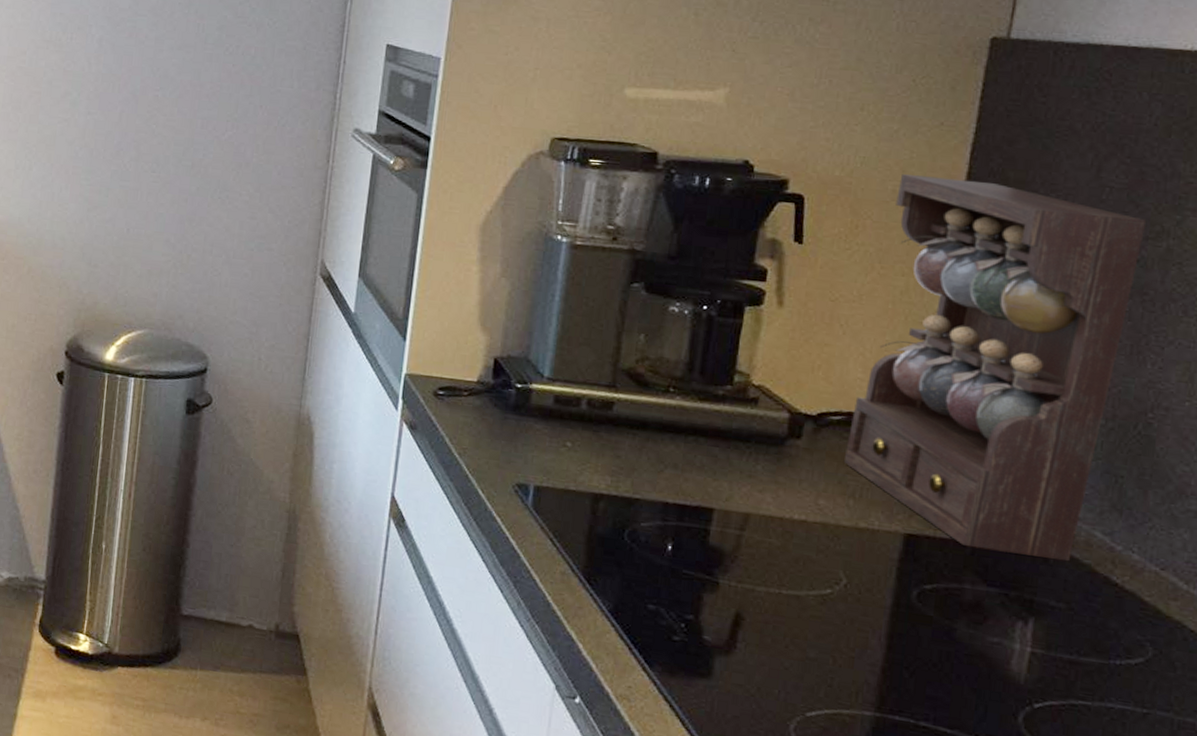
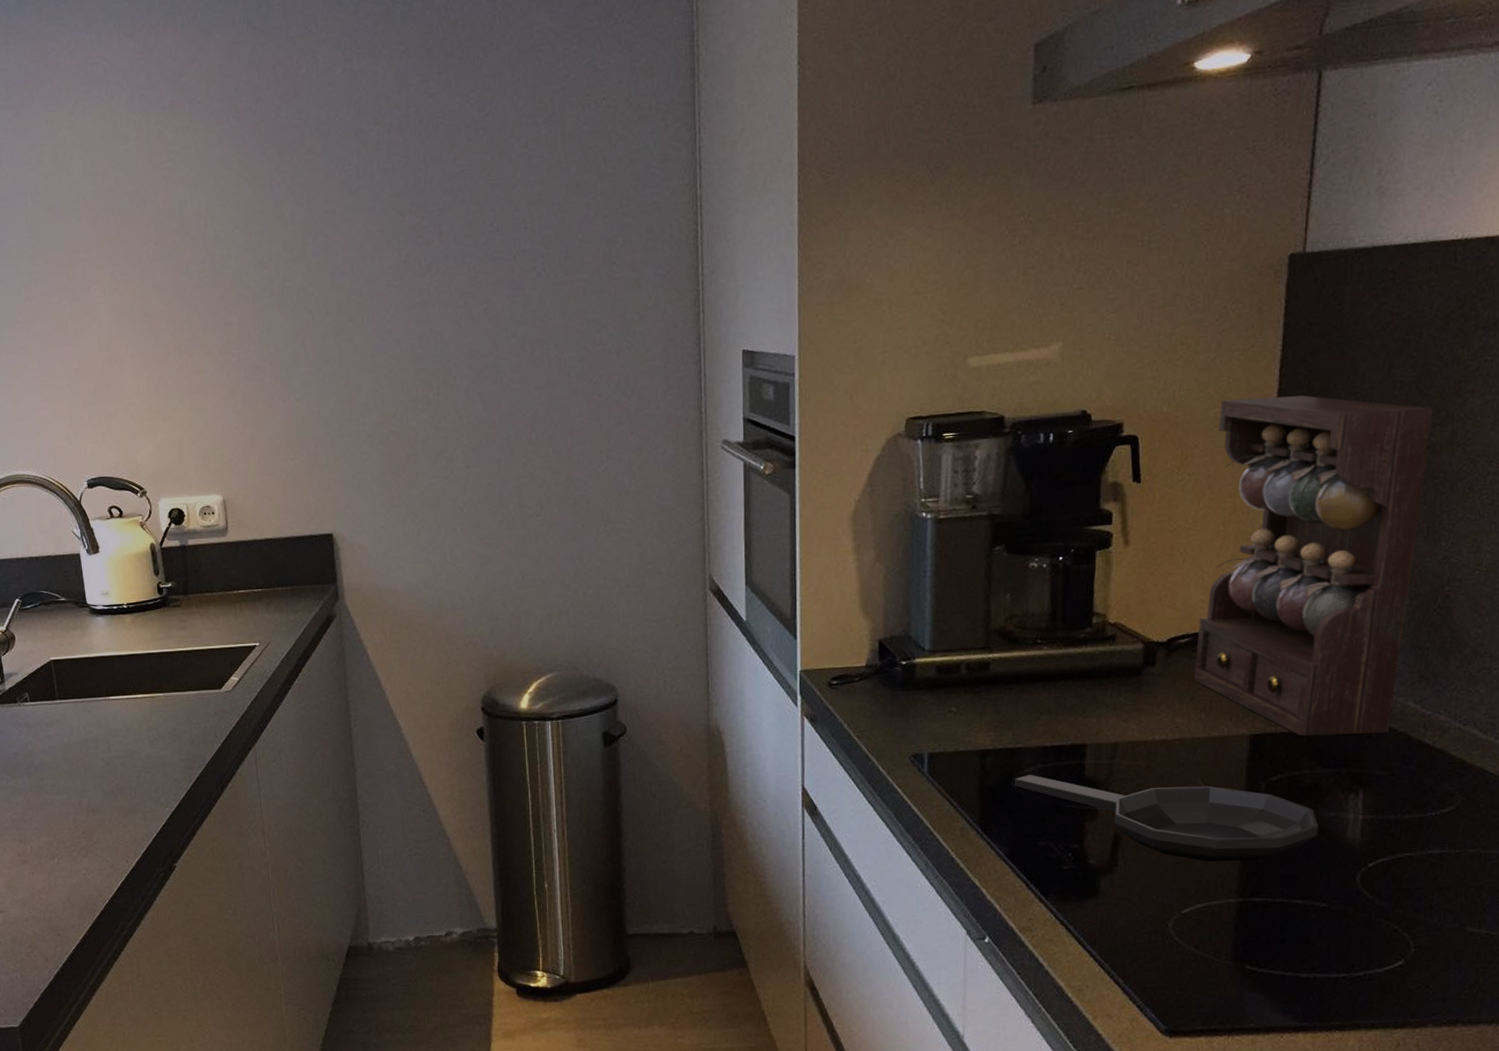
frying pan: none [626,529,978,674] -> present [1014,775,1319,862]

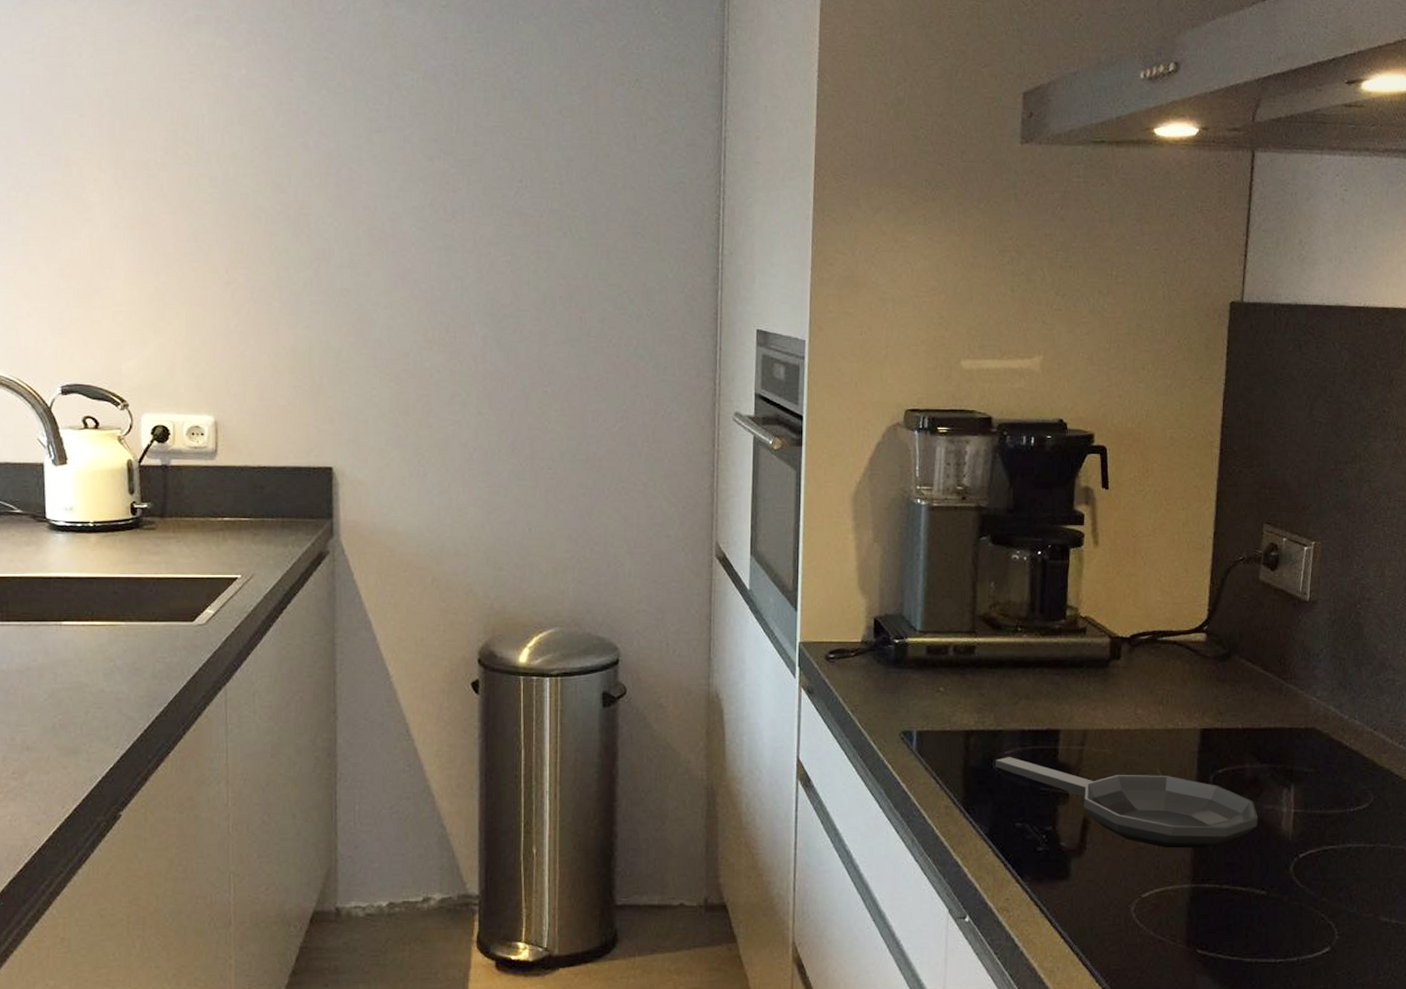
spice rack: present [1193,395,1434,737] -> none [1152,423,1345,734]

